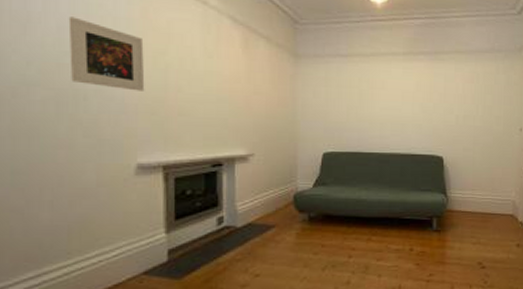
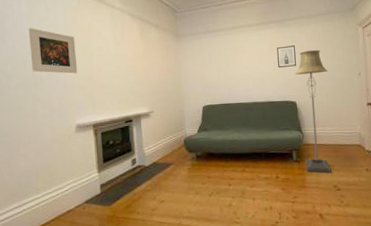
wall art: none [425,85,449,113] -> present [277,45,297,67]
floor lamp: none [446,94,485,247] -> present [295,49,331,174]

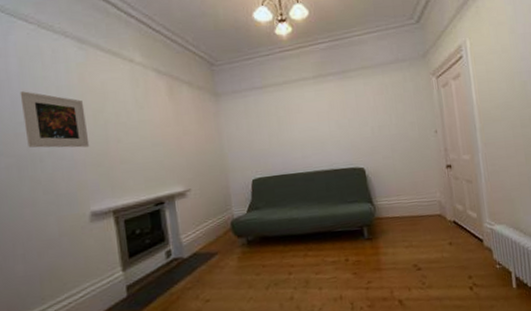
wall art: present [277,45,297,67] -> none [338,101,363,128]
floor lamp: present [295,49,331,174] -> none [362,105,410,252]

